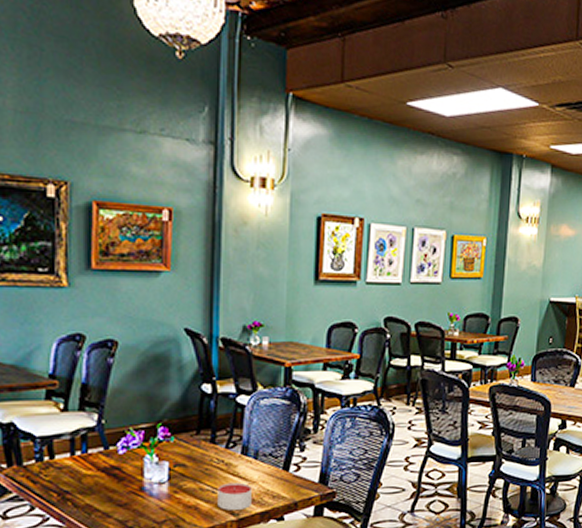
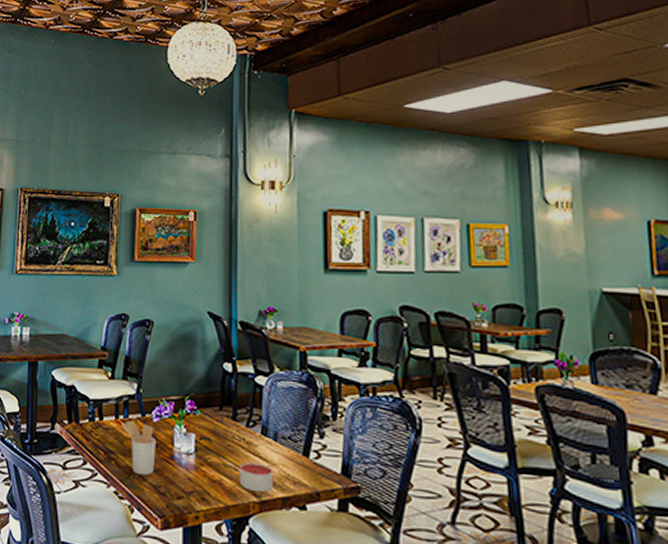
utensil holder: none [77,455,122,512] -> present [120,420,156,476]

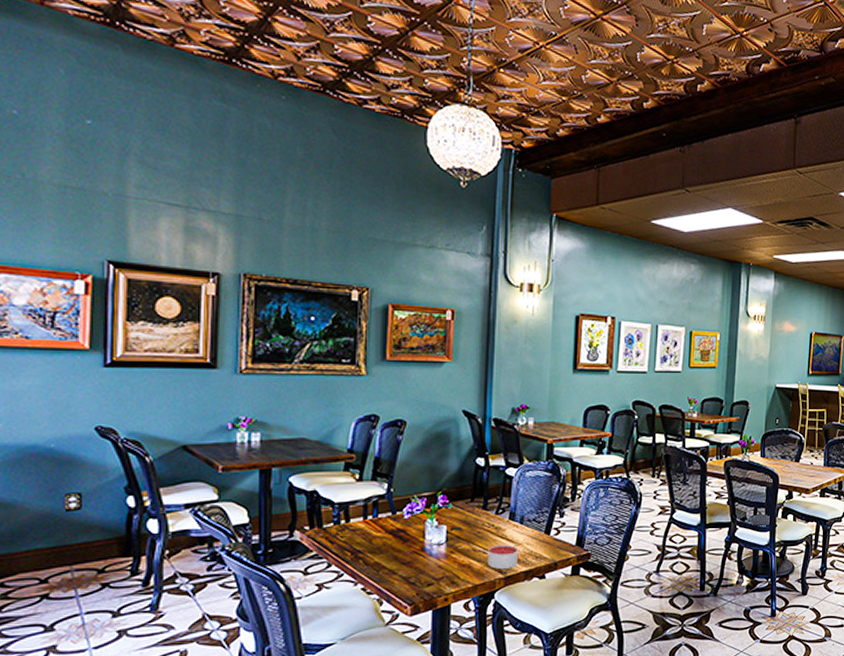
utensil holder: present [120,420,156,476] -> none [369,519,407,570]

